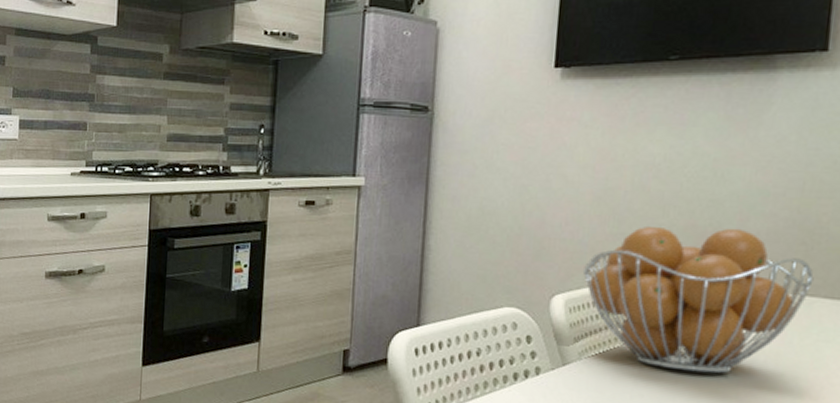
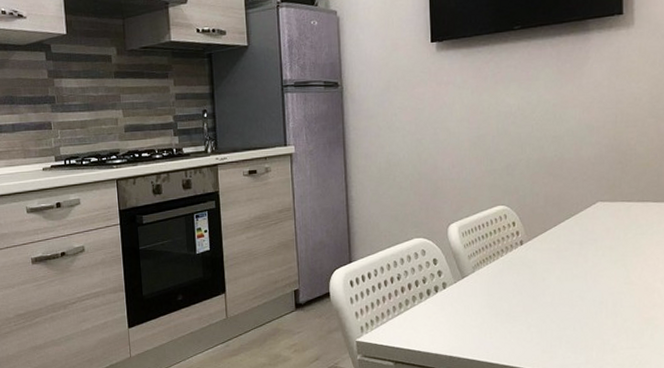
fruit basket: present [583,227,814,374] -> none [470,156,629,270]

